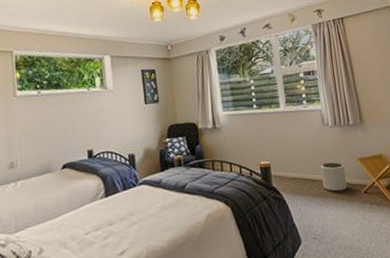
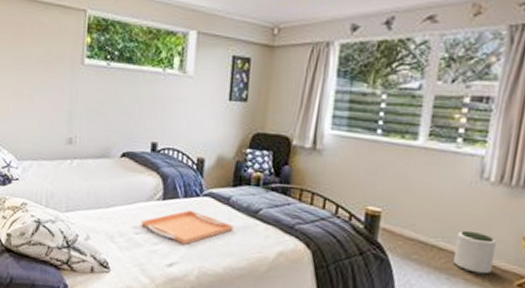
serving tray: none [89,199,168,232] -> present [141,209,234,245]

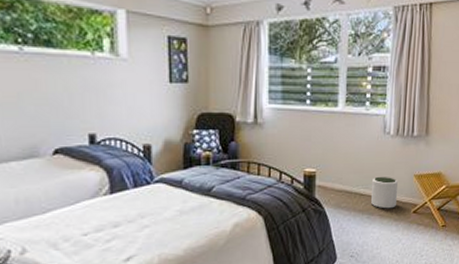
serving tray: present [141,209,234,245] -> none [88,199,189,236]

